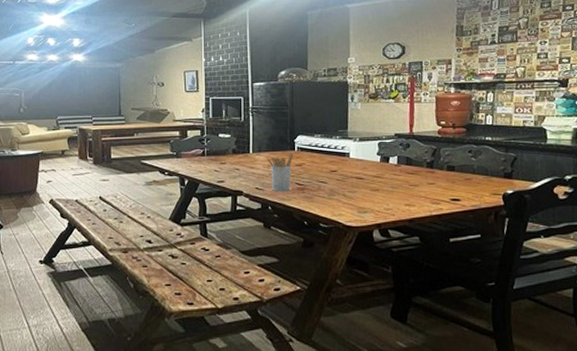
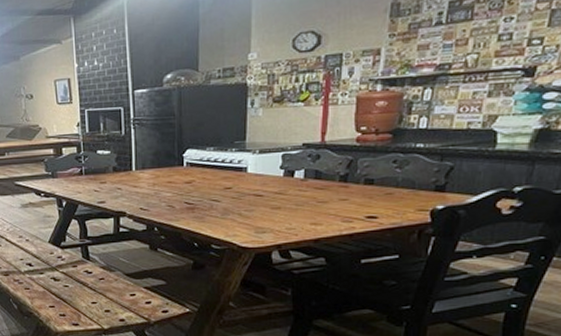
utensil holder: present [267,154,293,192] -> none [152,170,181,213]

